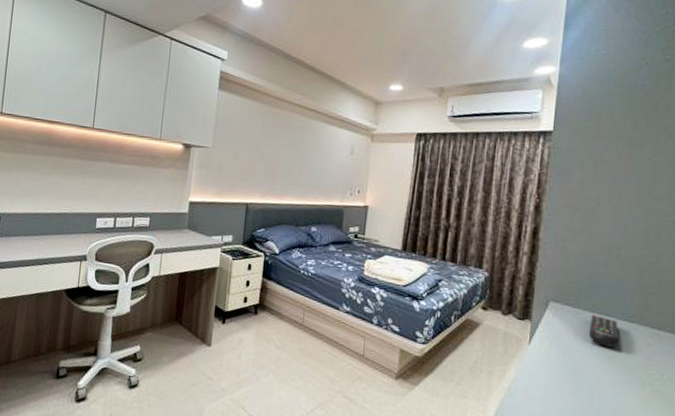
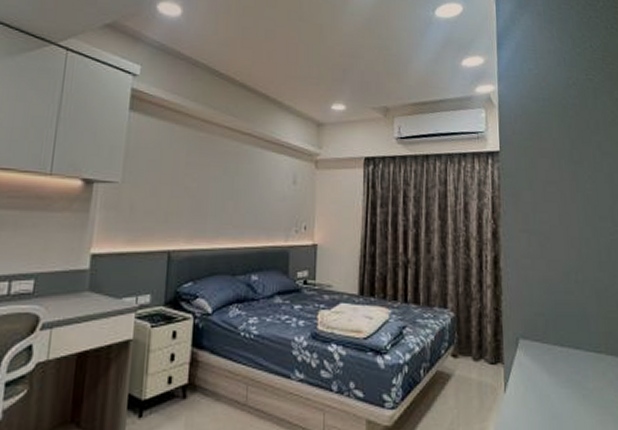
remote control: present [589,314,619,348] -> none [561,348,591,384]

